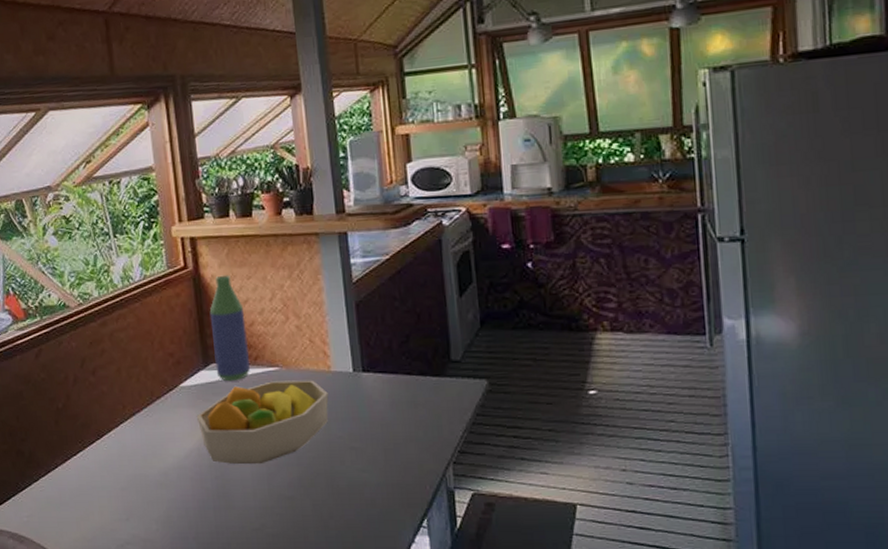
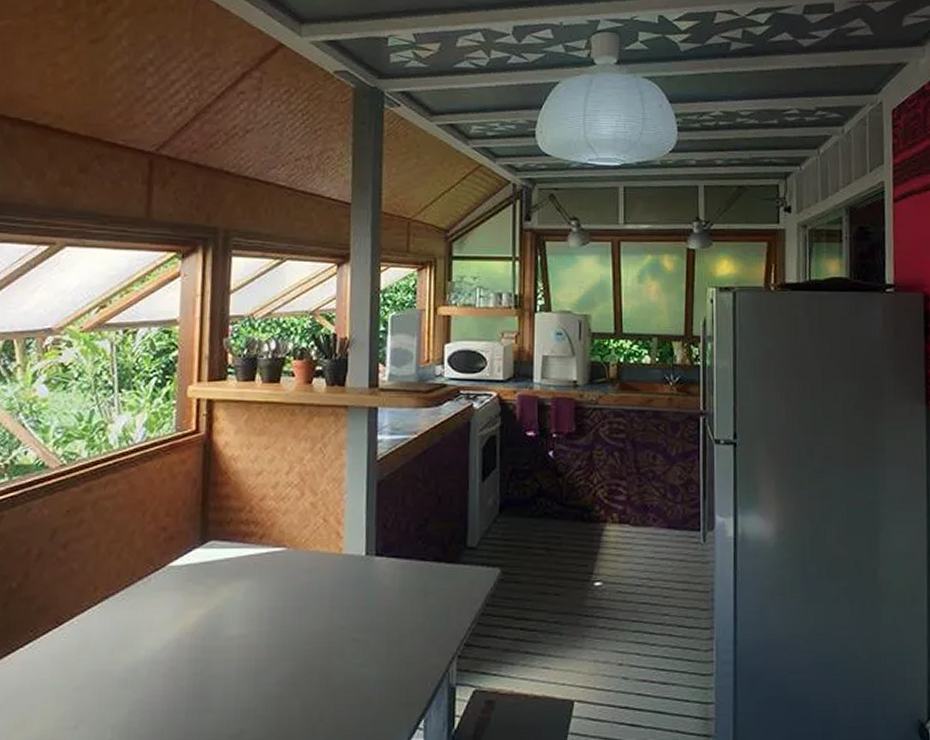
fruit bowl: present [196,380,329,465] -> none [182,563,336,659]
bottle: present [209,275,250,382] -> none [214,443,256,562]

